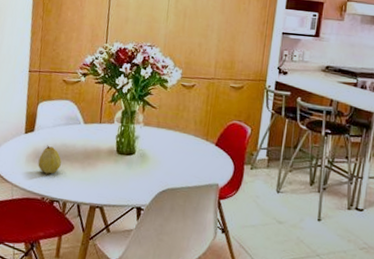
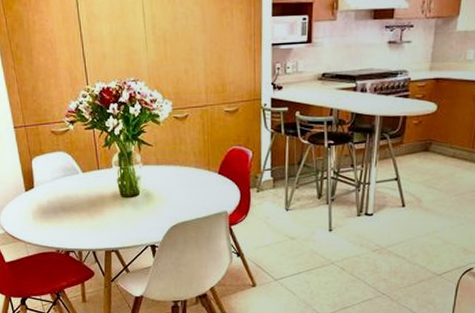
fruit: present [38,145,62,174] -> none [45,199,68,227]

